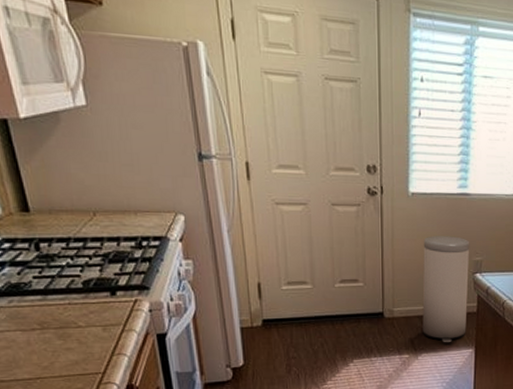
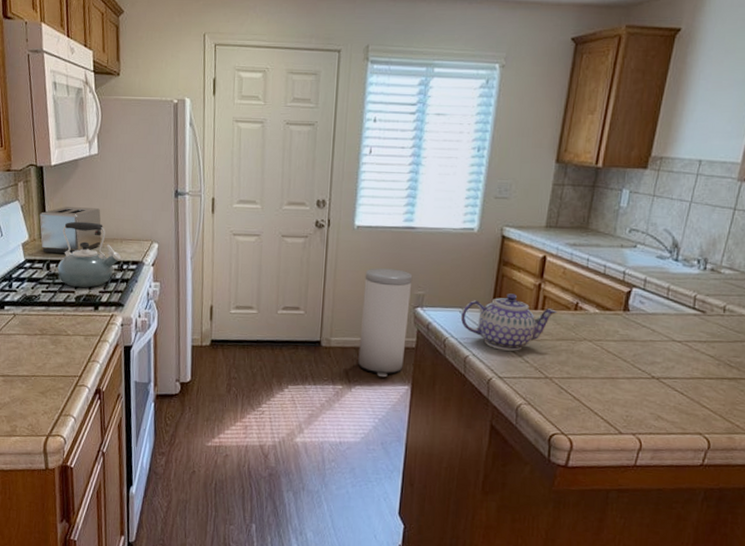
toaster: none [13,171,108,231] -> present [39,207,102,254]
kettle: none [50,190,139,271] -> present [57,221,122,288]

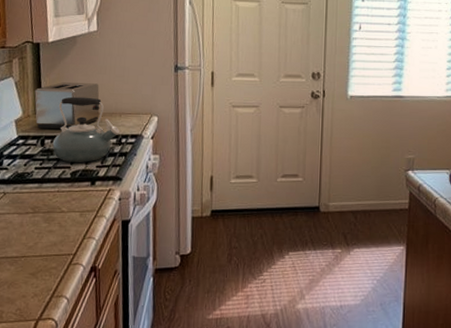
pedal bin: present [358,268,413,378] -> none [355,135,403,239]

